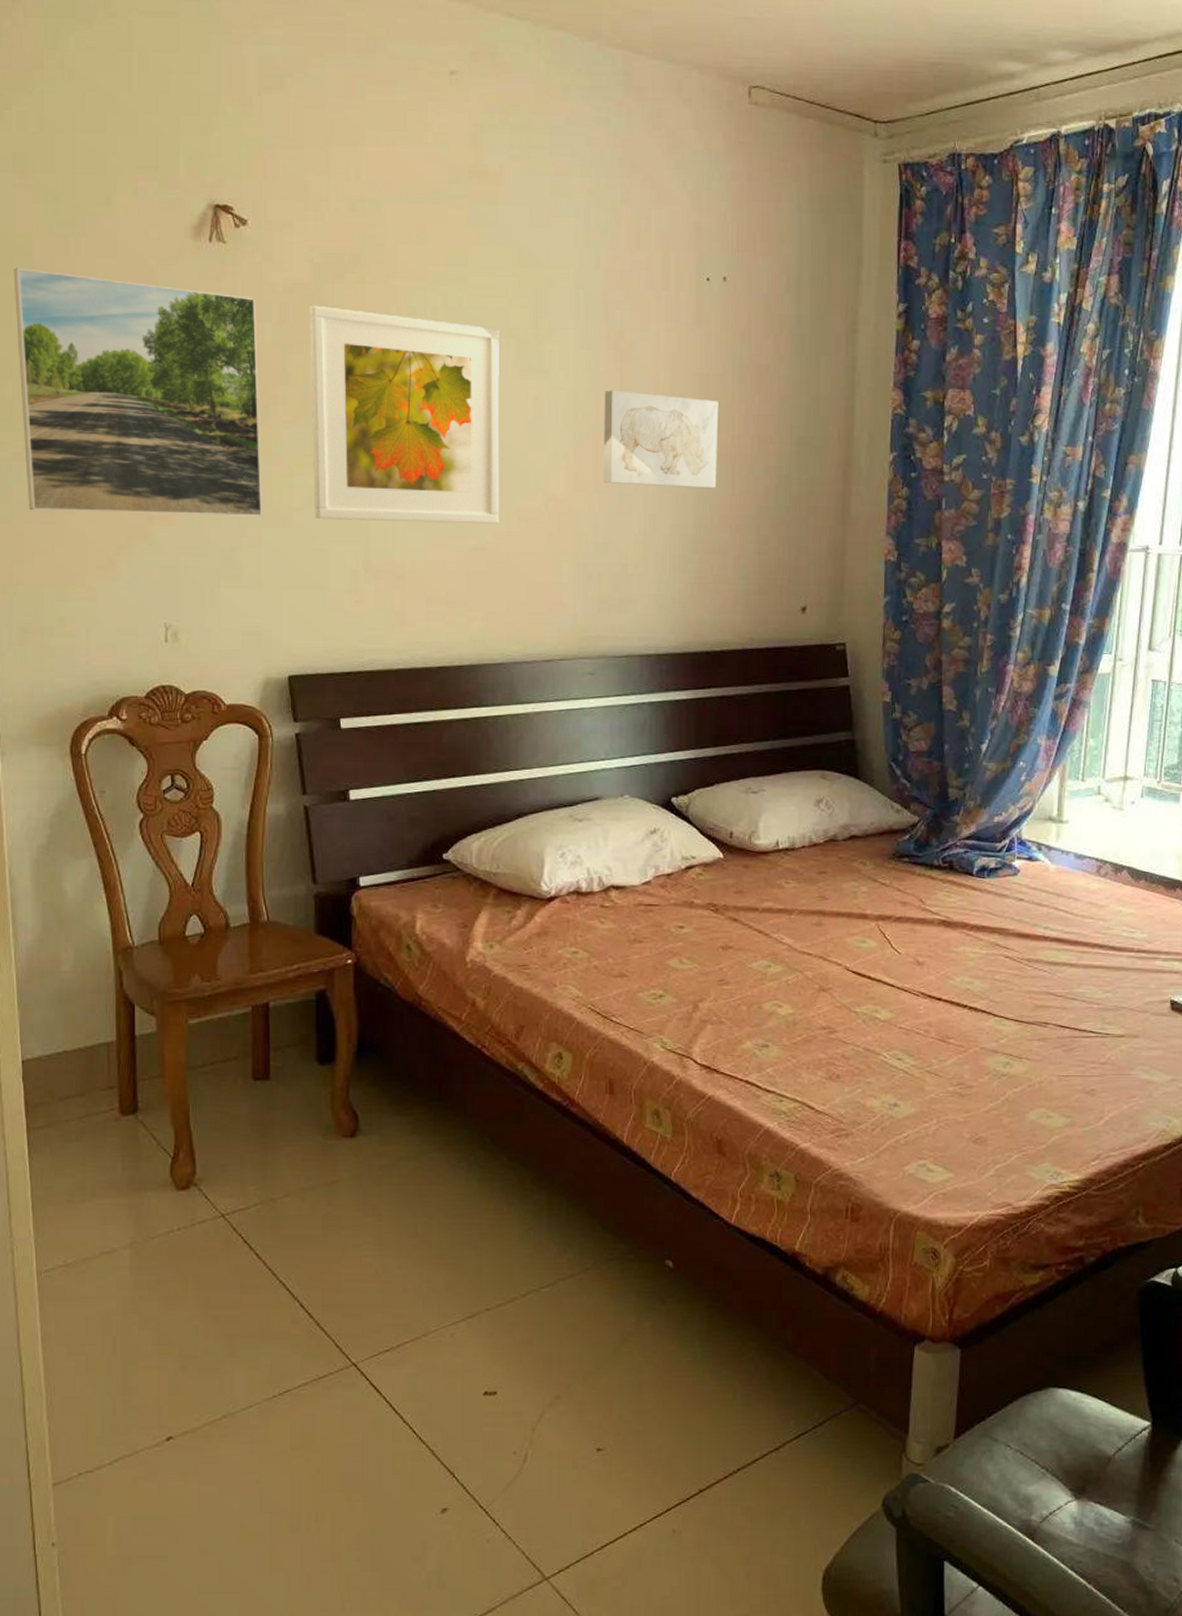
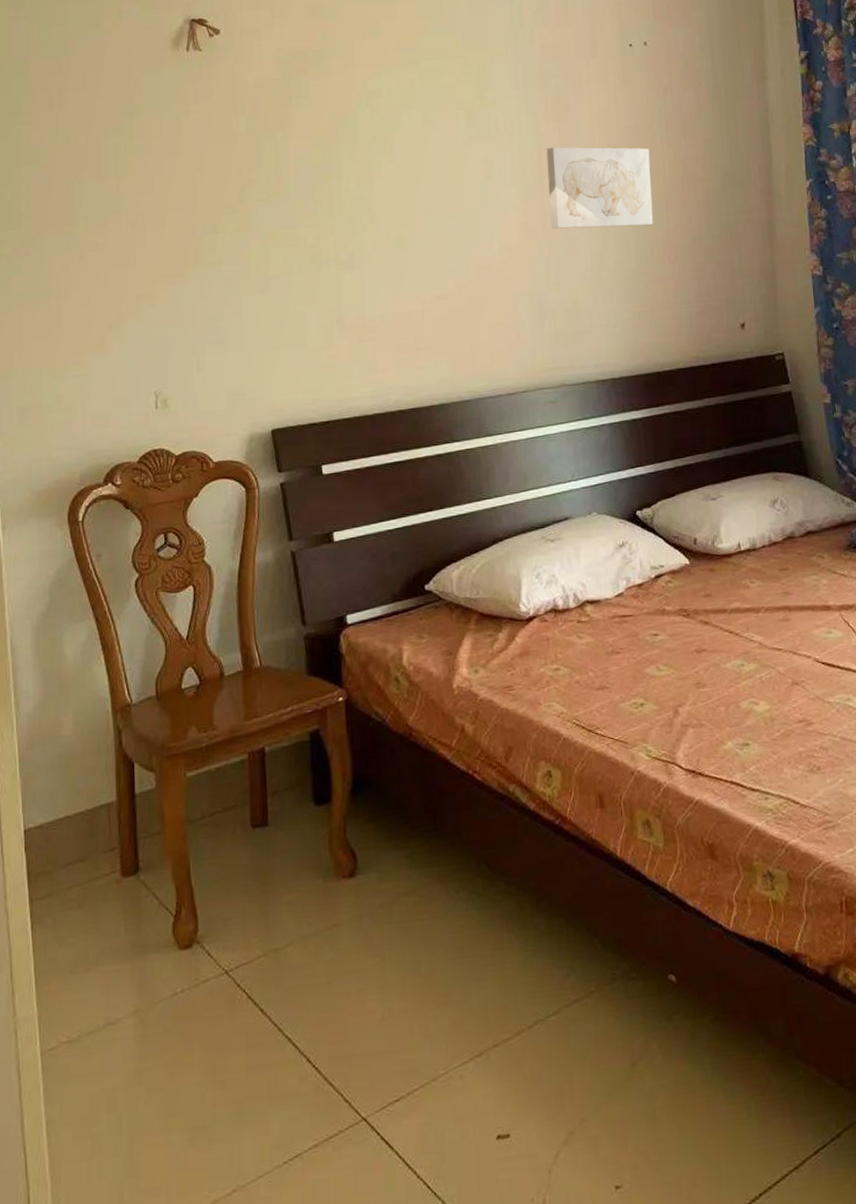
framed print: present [13,267,263,517] -> none [12,87,243,300]
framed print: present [310,305,500,523] -> none [278,96,459,284]

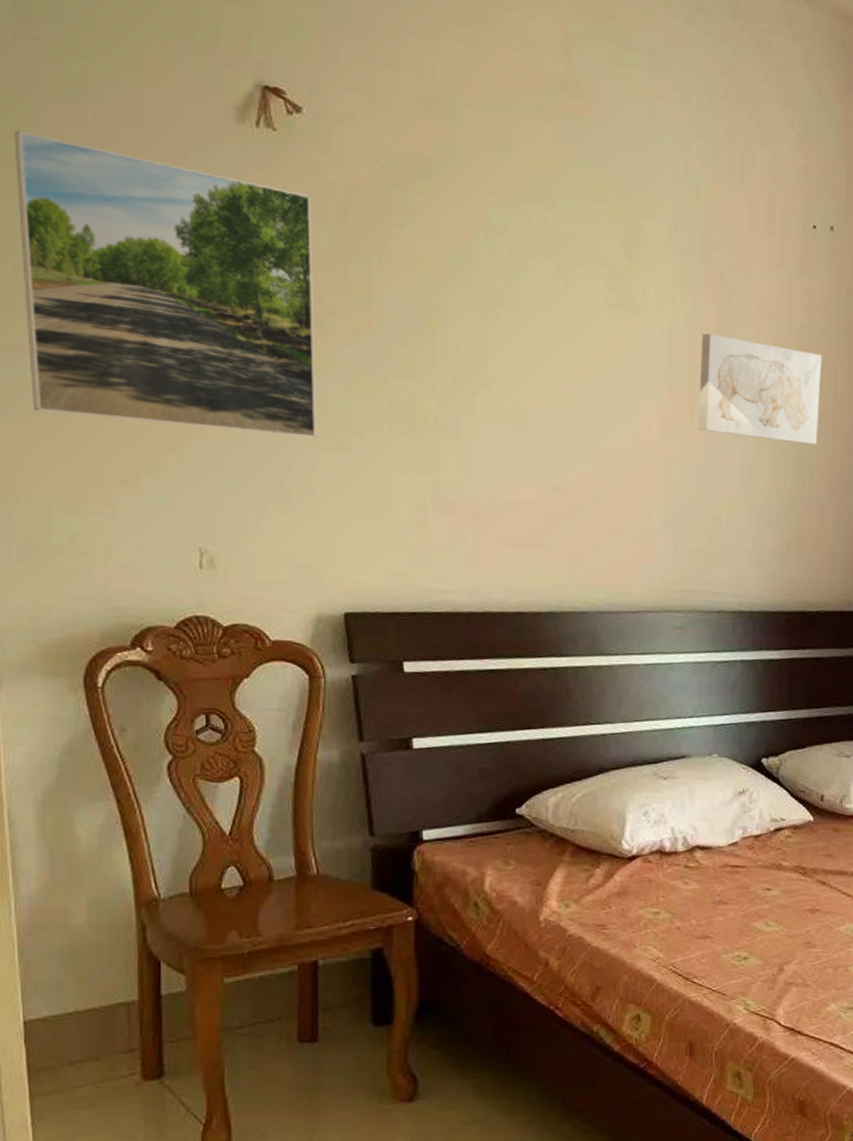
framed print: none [12,87,243,300] -> present [14,130,317,439]

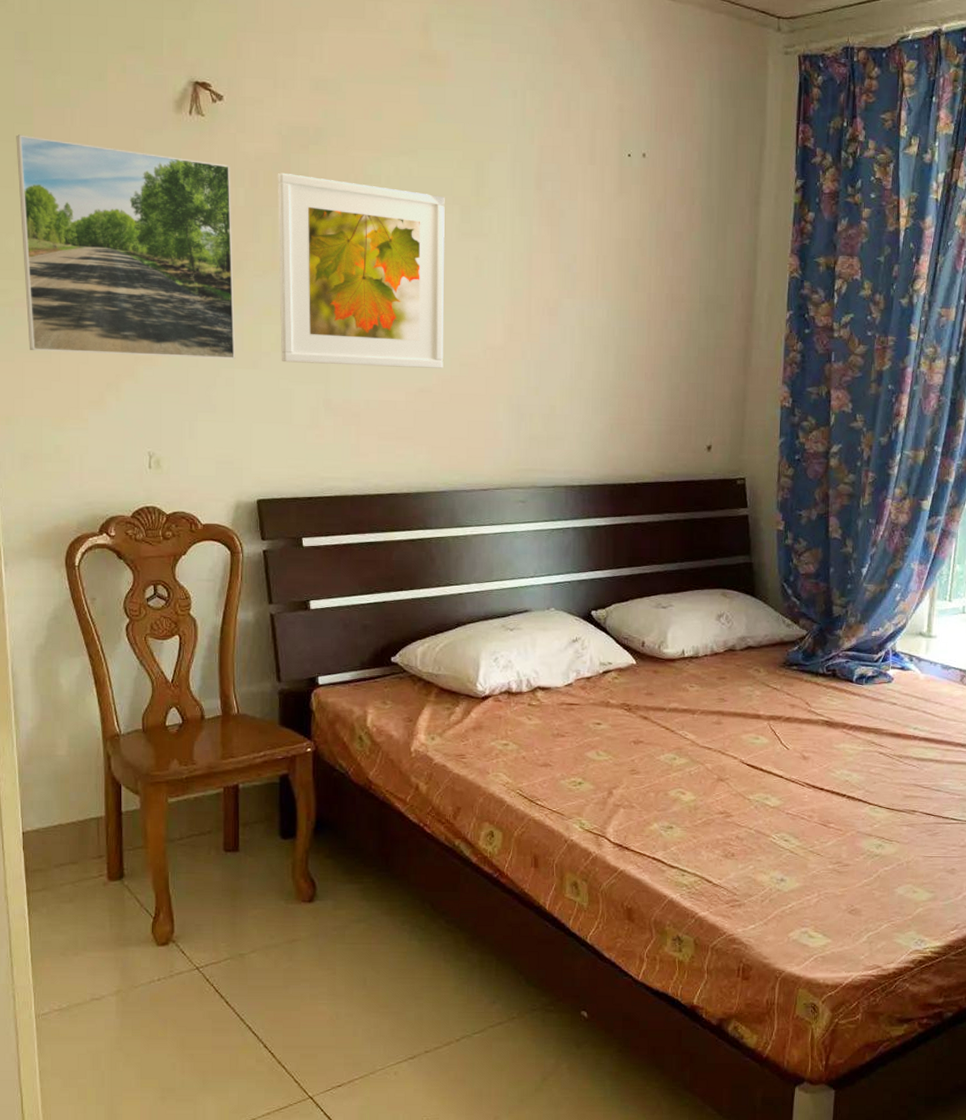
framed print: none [374,210,589,464] -> present [278,172,445,368]
wall art: present [699,333,822,444] -> none [535,252,637,340]

